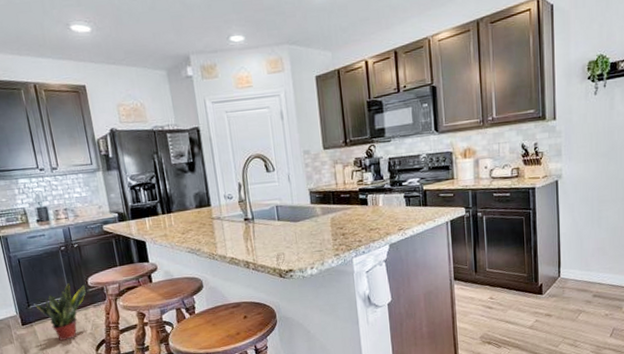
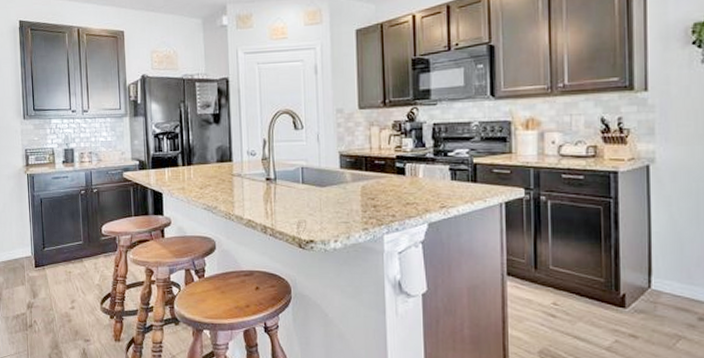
potted plant: present [34,283,86,341] -> none [49,229,99,289]

